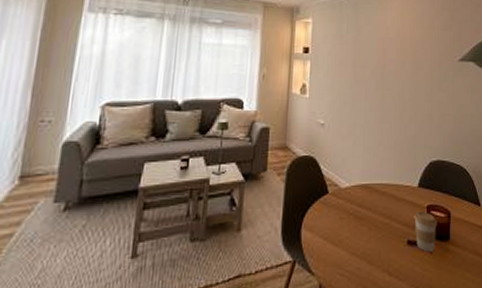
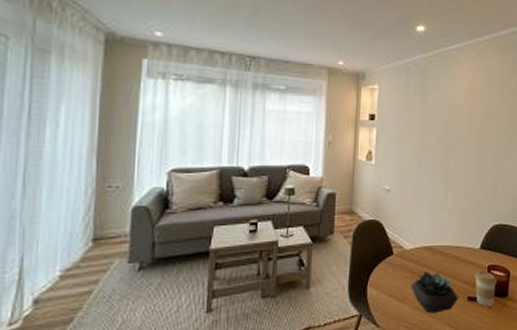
succulent plant: none [347,212,397,260] -> present [410,271,458,314]

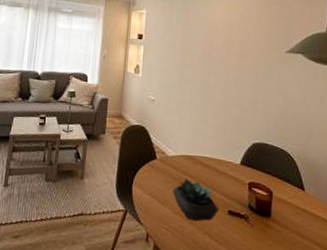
coffee cup: present [475,270,497,307] -> none [235,186,259,225]

